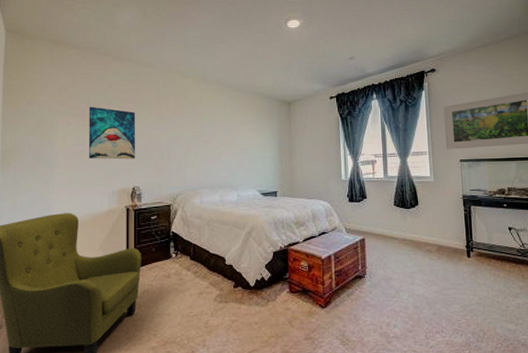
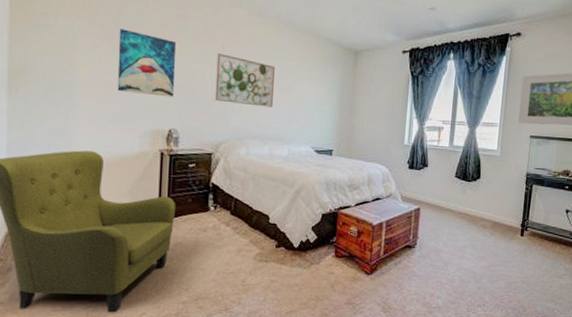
wall art: none [170,118,220,159] -> present [215,53,275,107]

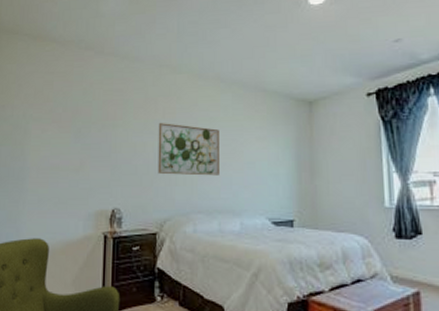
wall art: present [117,29,177,97] -> none [63,111,119,175]

